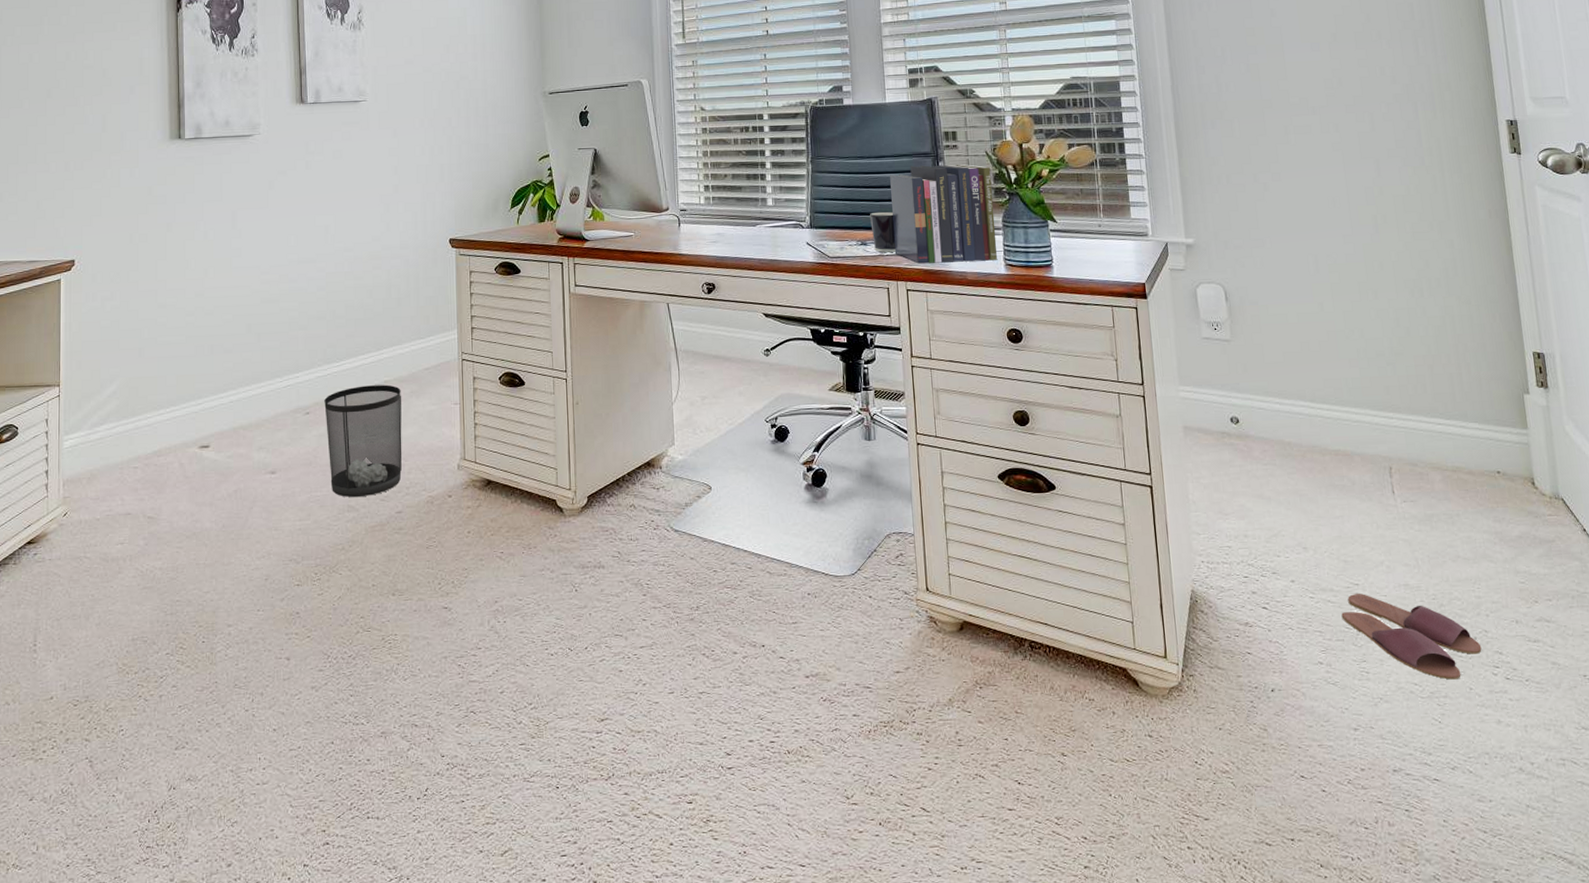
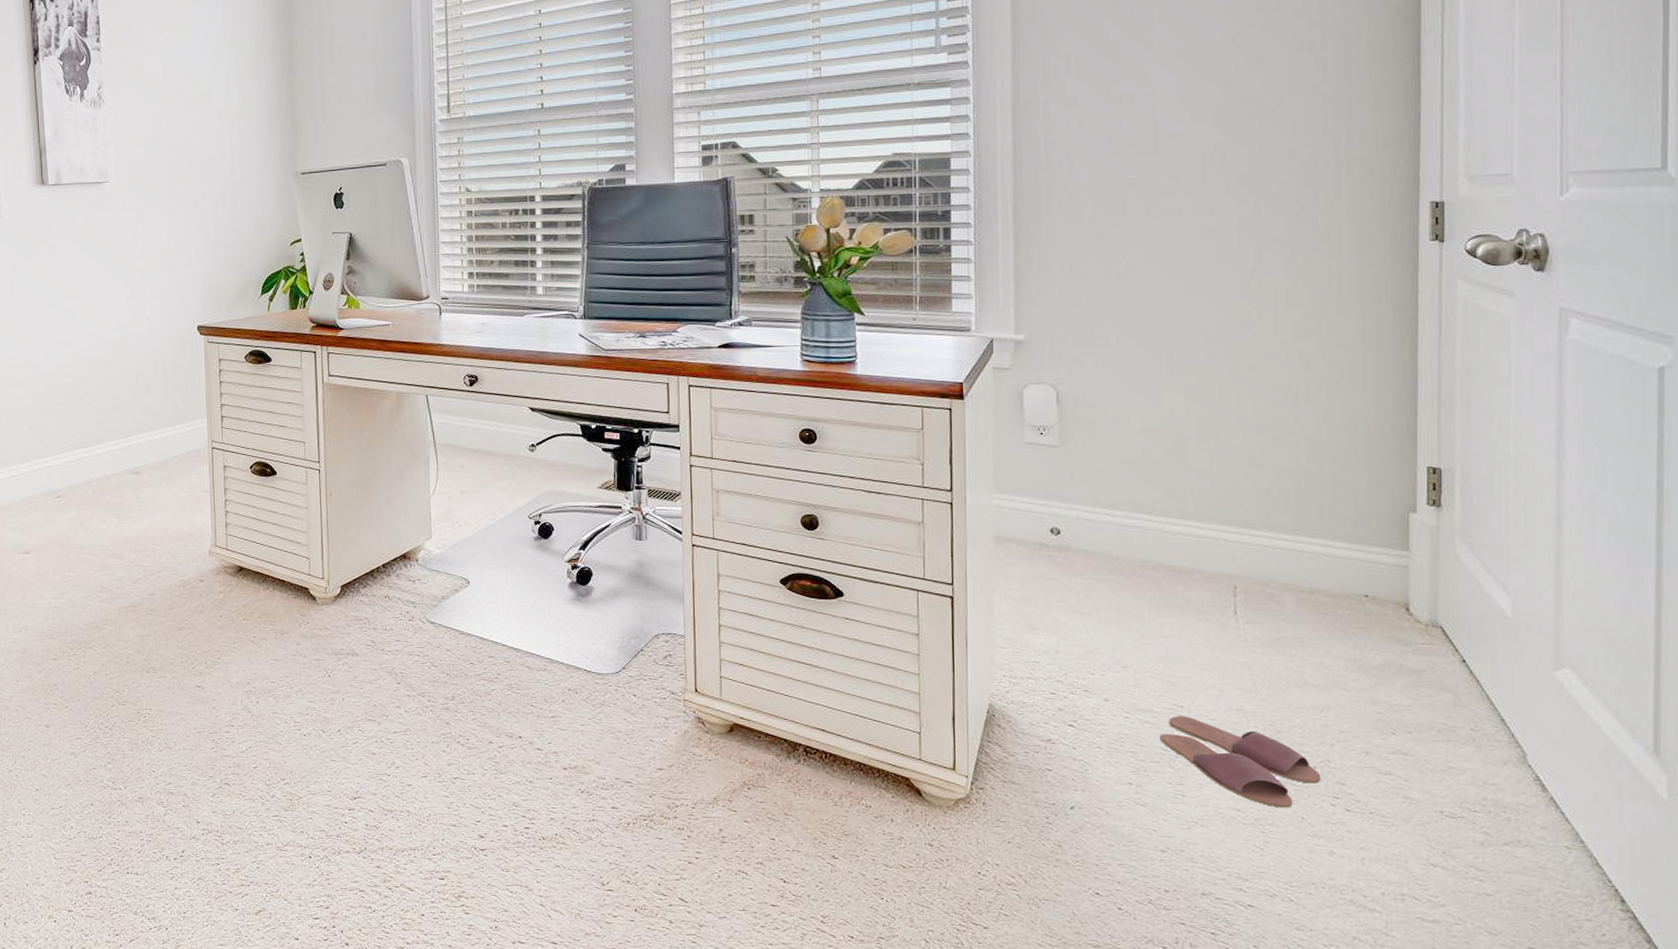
waste bin: present [324,384,402,498] -> none [75,471,154,579]
mug: present [870,211,896,253] -> none [651,301,678,346]
books: present [890,164,997,264] -> none [675,251,794,358]

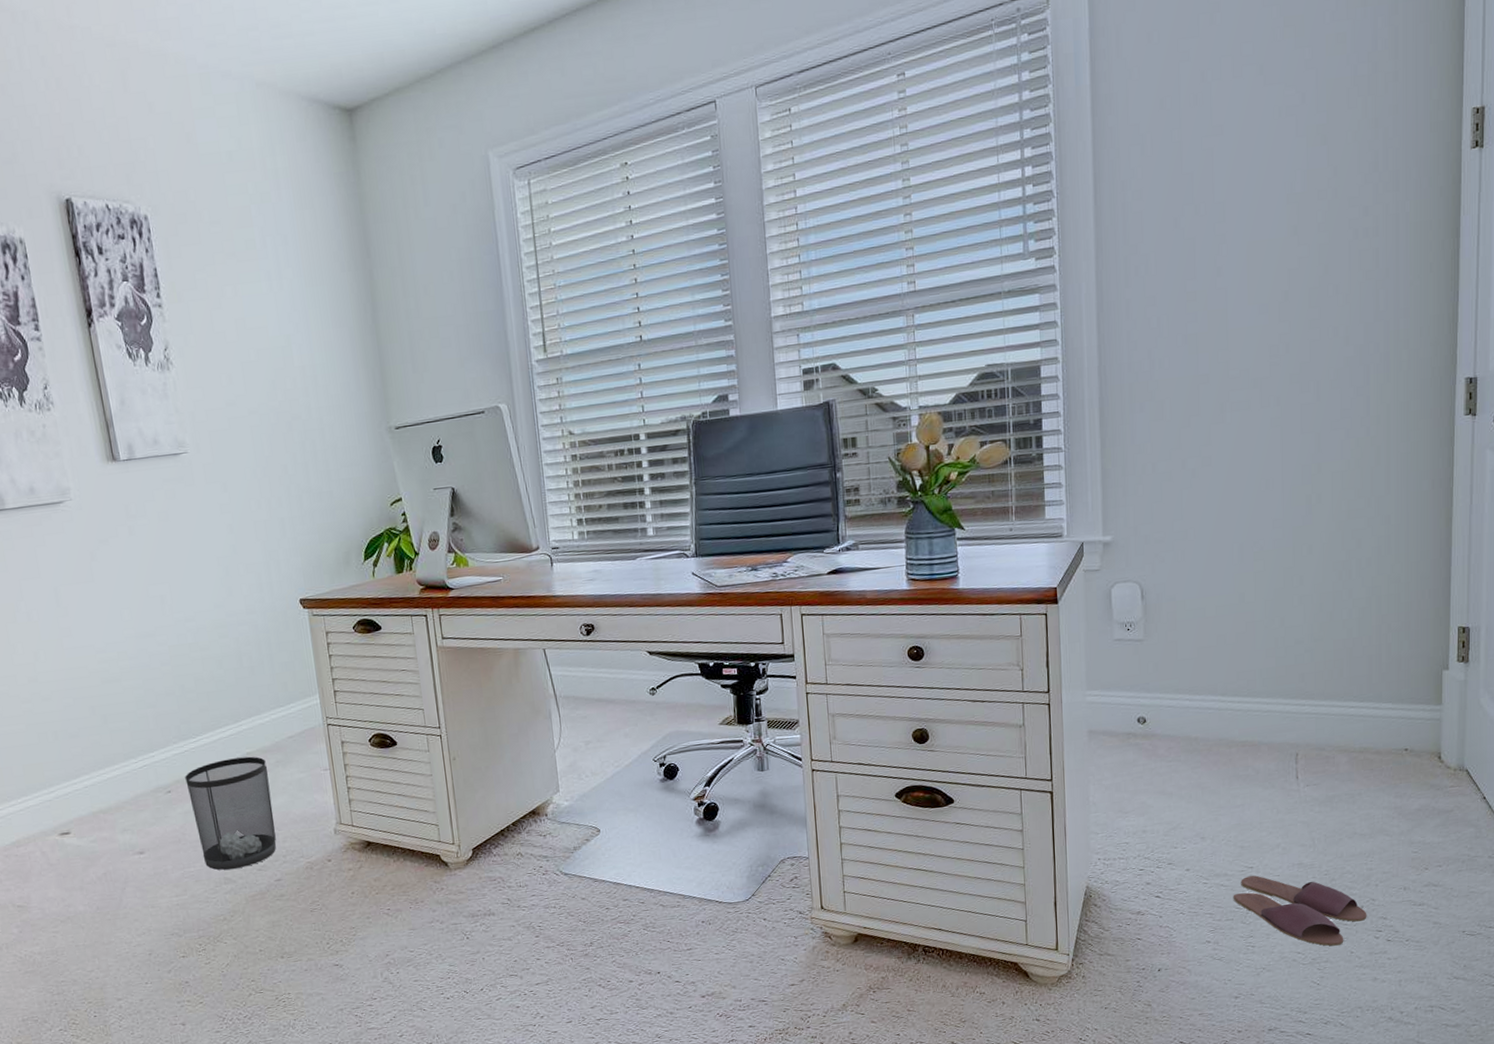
waste bin: none [75,471,154,579] -> present [185,756,276,870]

